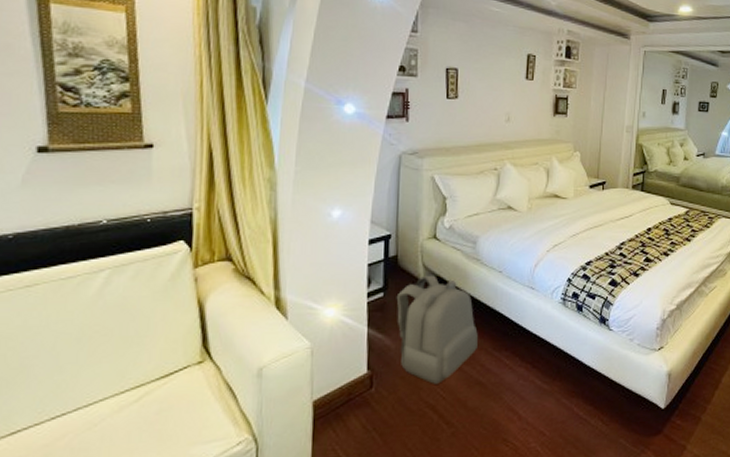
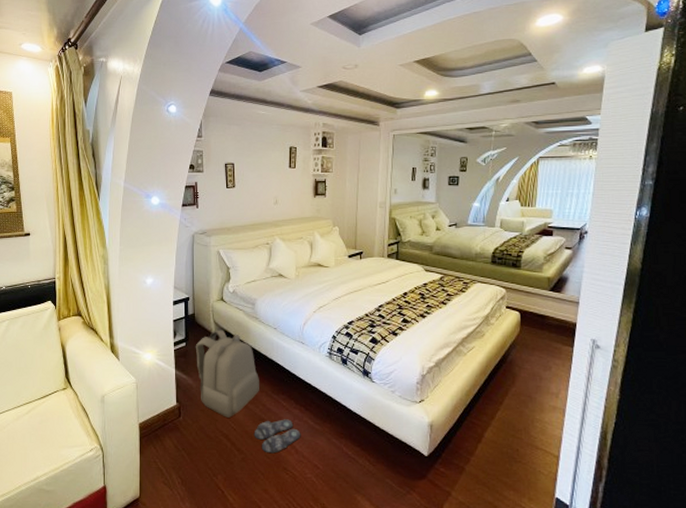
slippers: none [468,380,526,424] -> present [254,419,301,454]

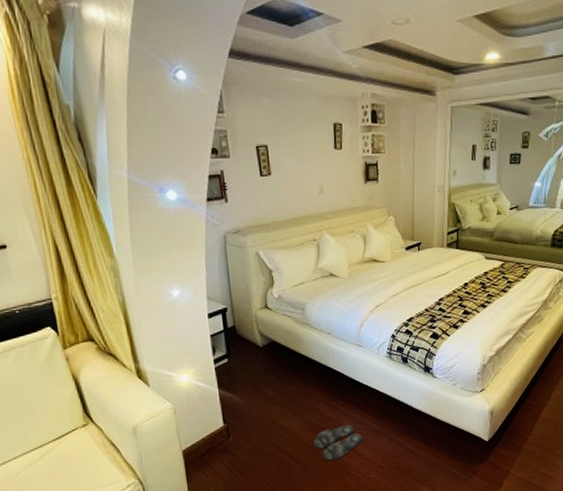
backpack: present [195,330,259,418] -> none [239,340,316,432]

